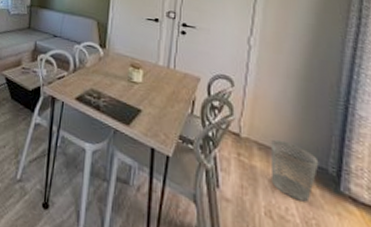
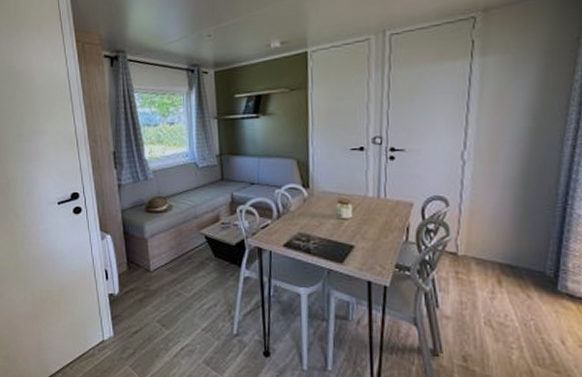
wastebasket: present [271,140,319,203] -> none [489,253,537,306]

